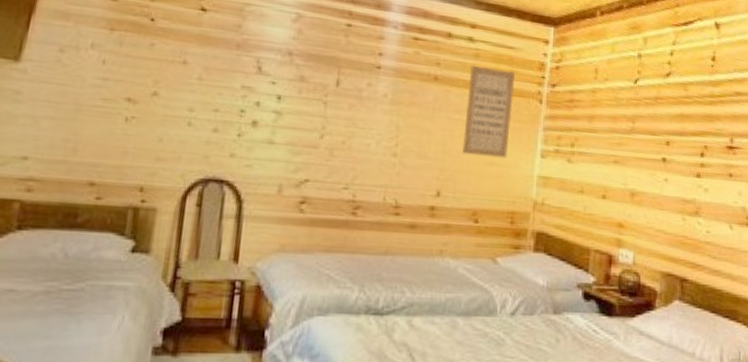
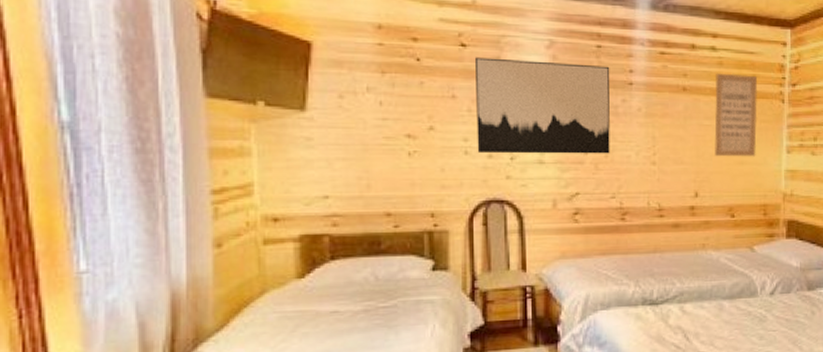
wall art: none [202,23,359,140] -> present [474,57,610,154]

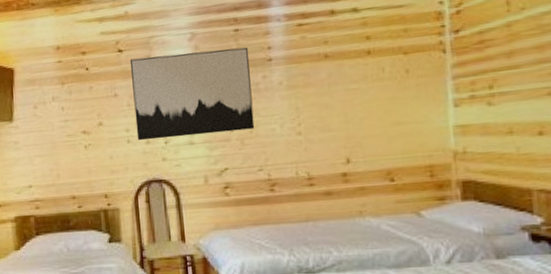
wall art: present [714,72,758,157] -> none [360,29,415,120]

